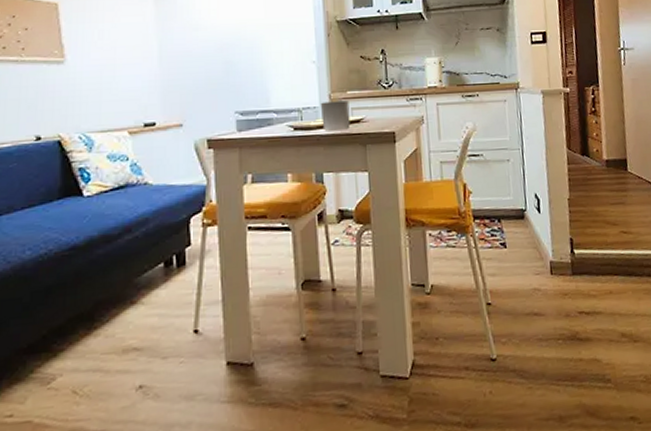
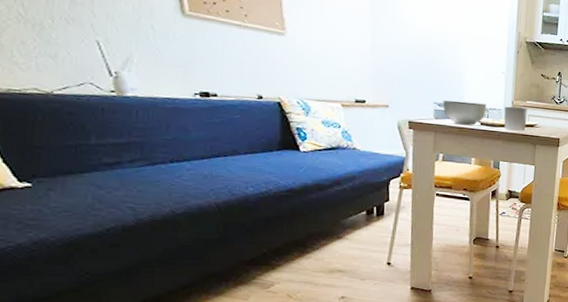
bowl: none [246,103,299,135] -> present [442,100,487,126]

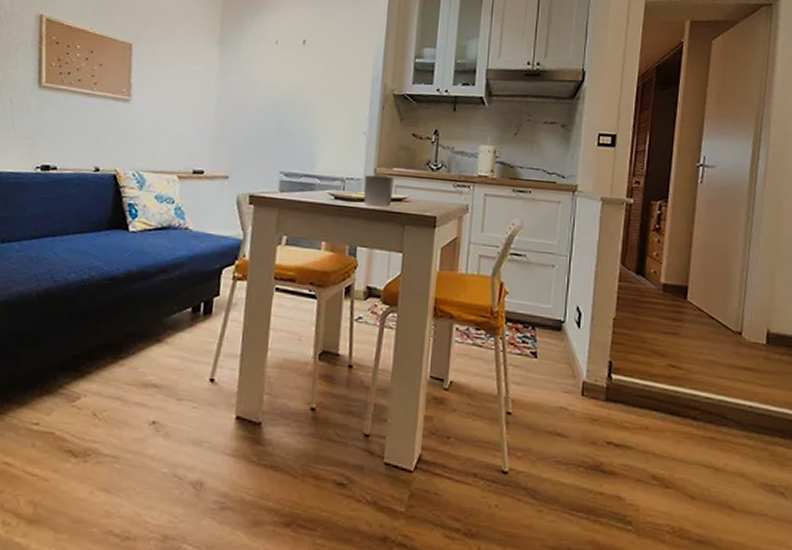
bowl: present [442,100,487,126] -> none [290,168,343,200]

